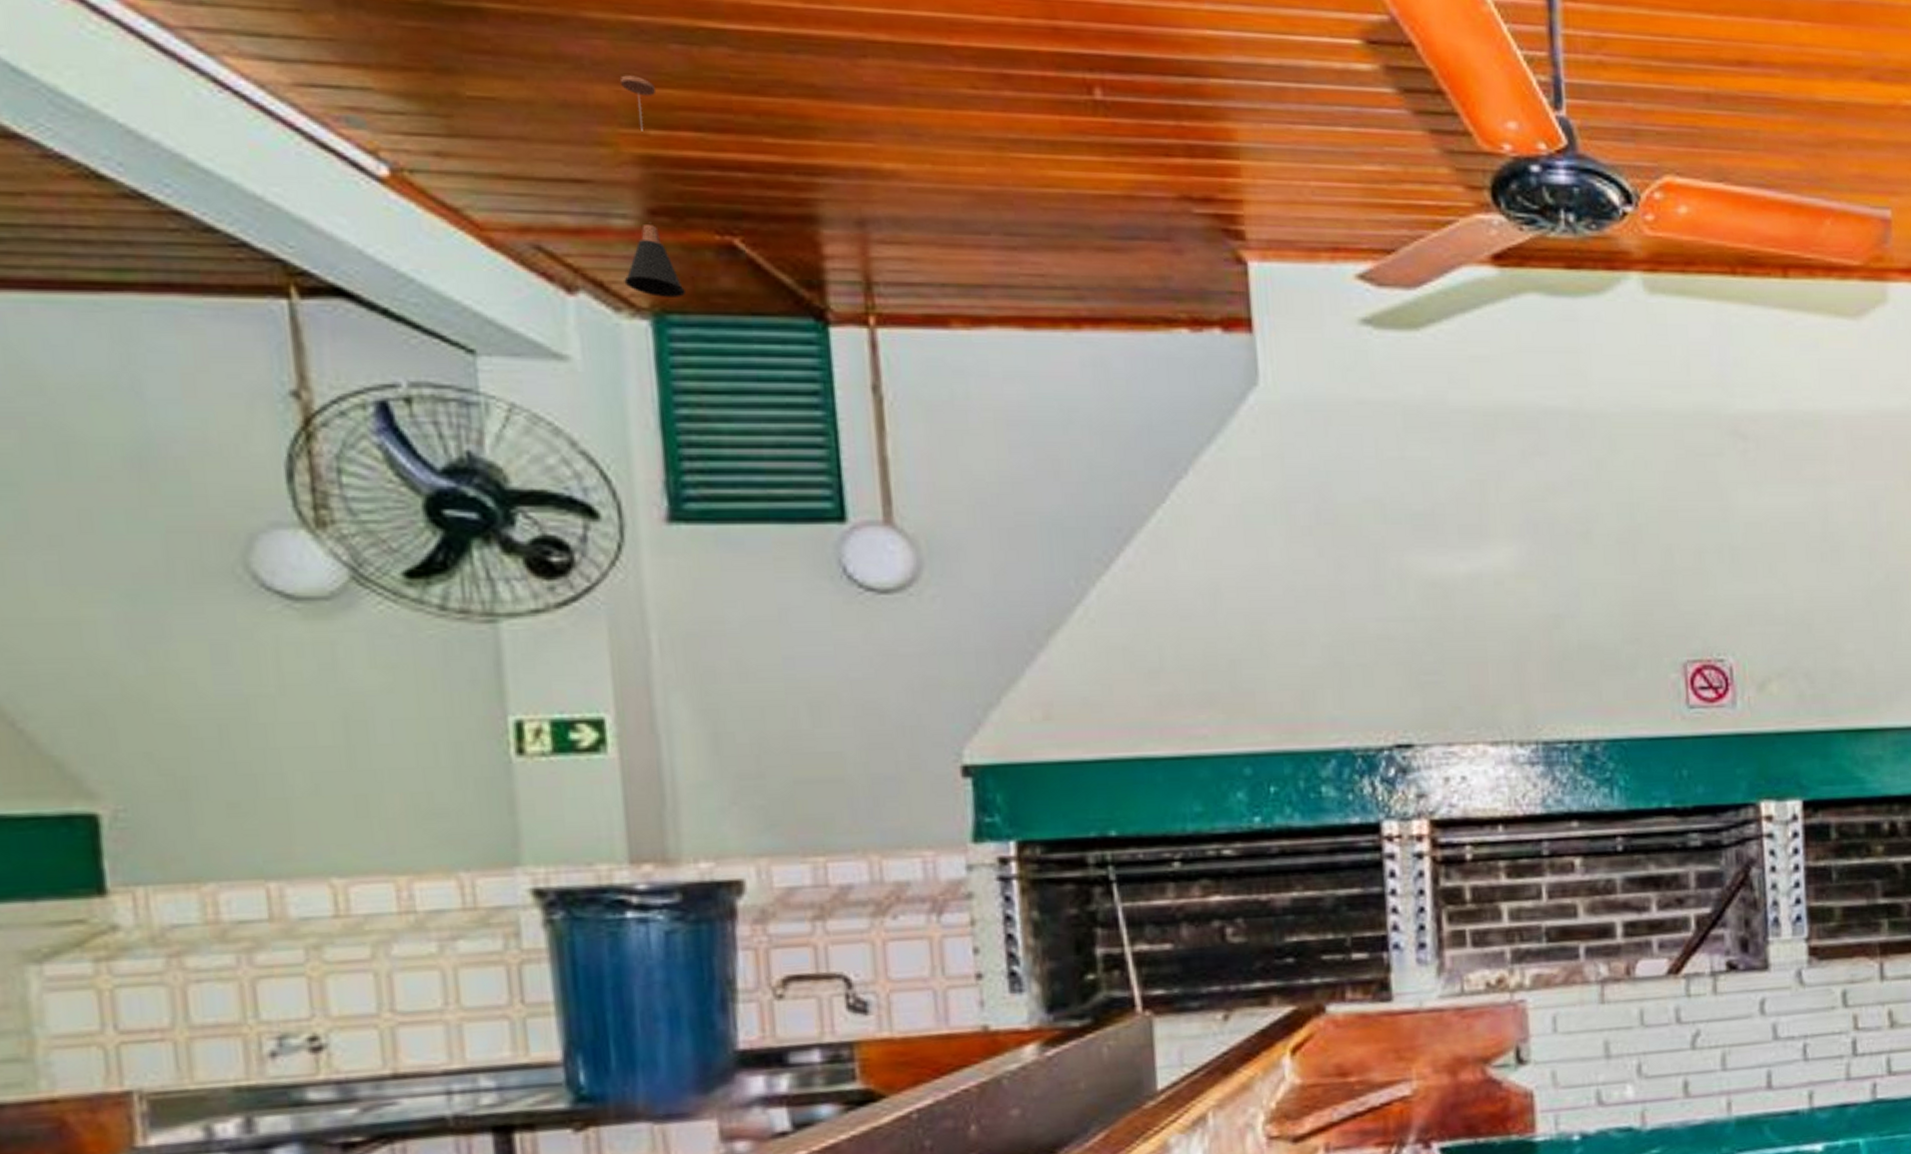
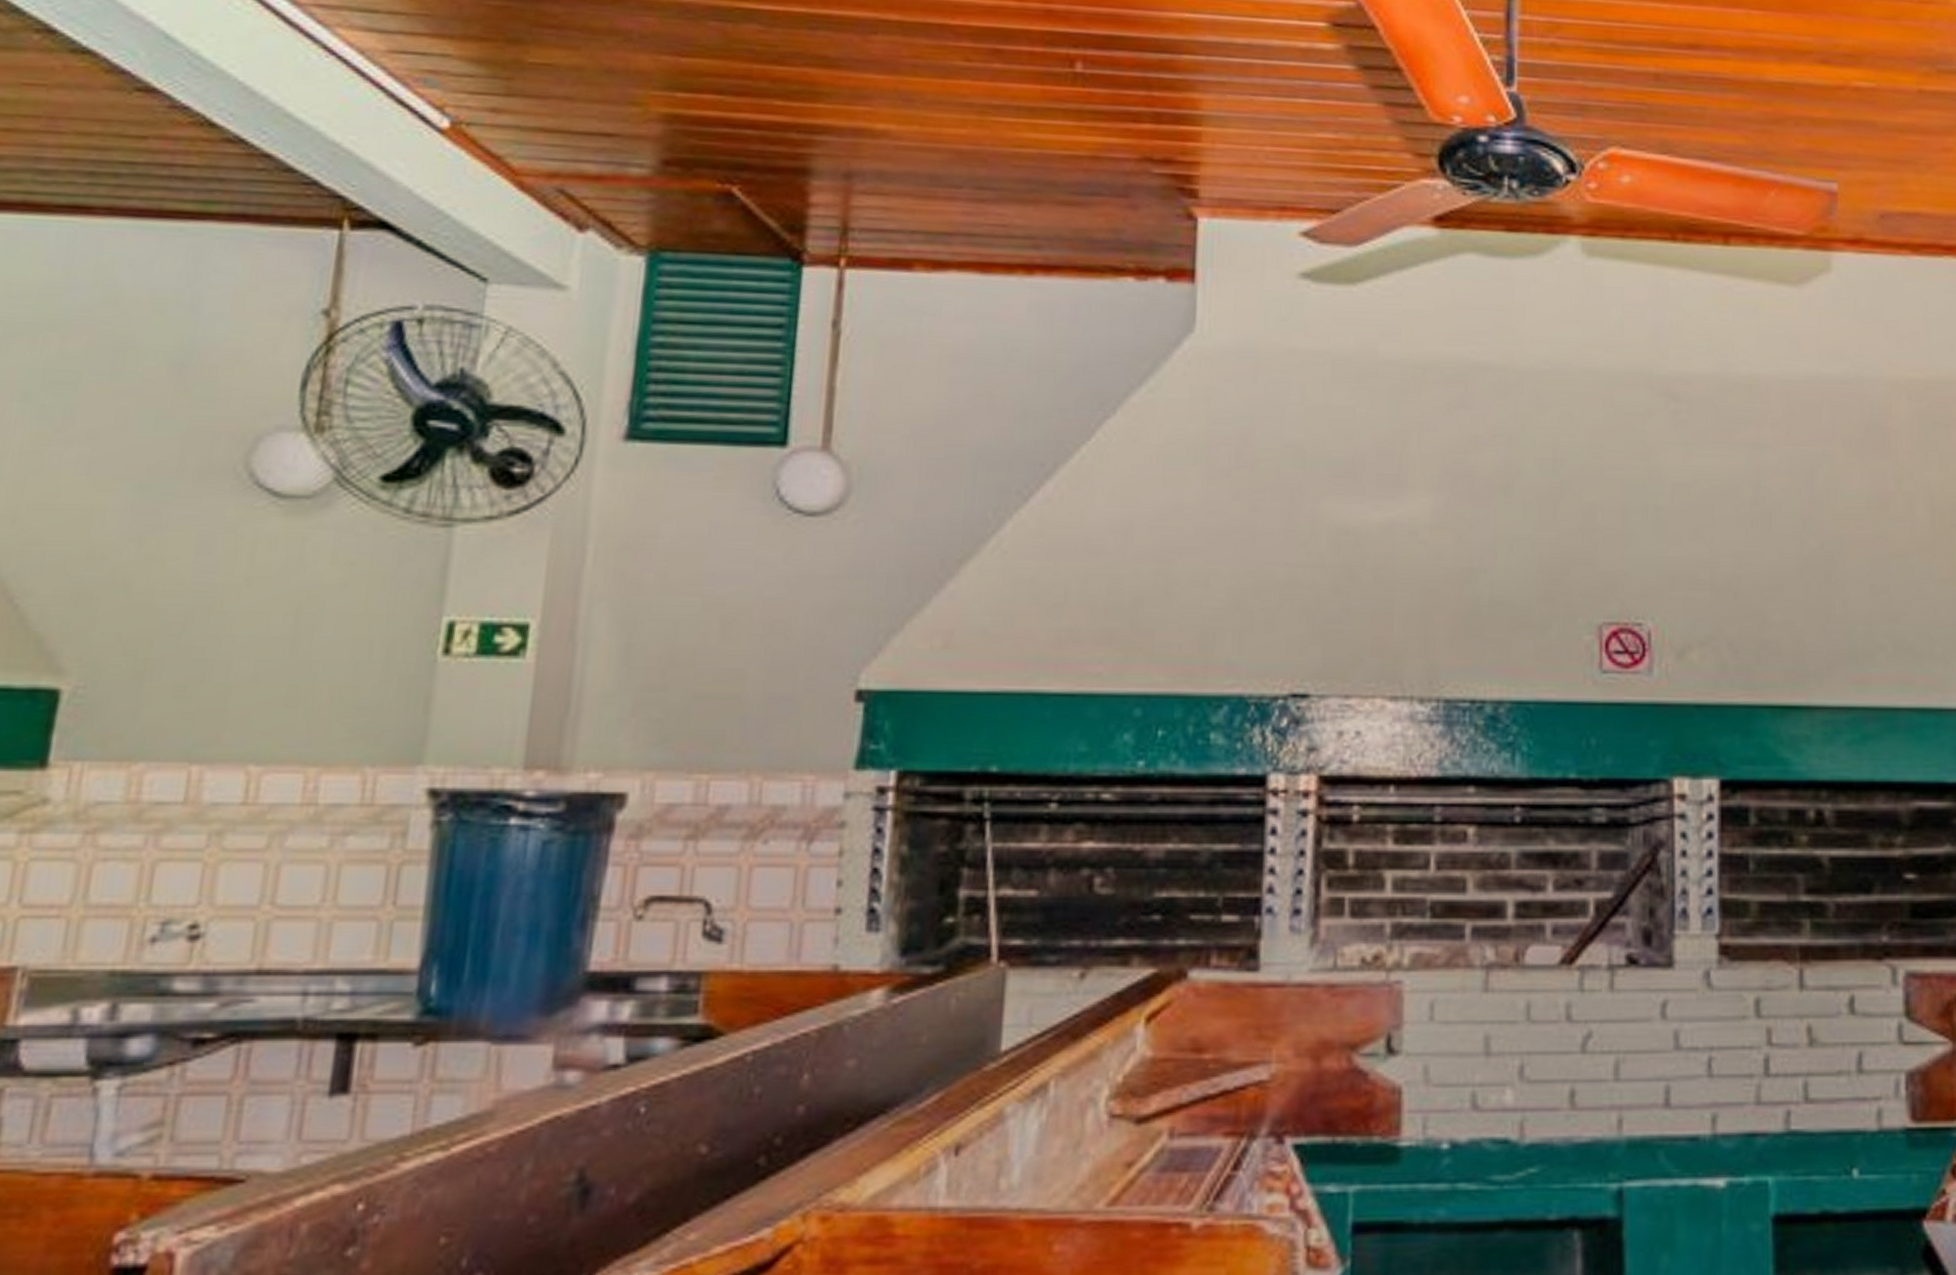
pendant lamp: present [619,75,685,297] -> none [629,46,690,237]

